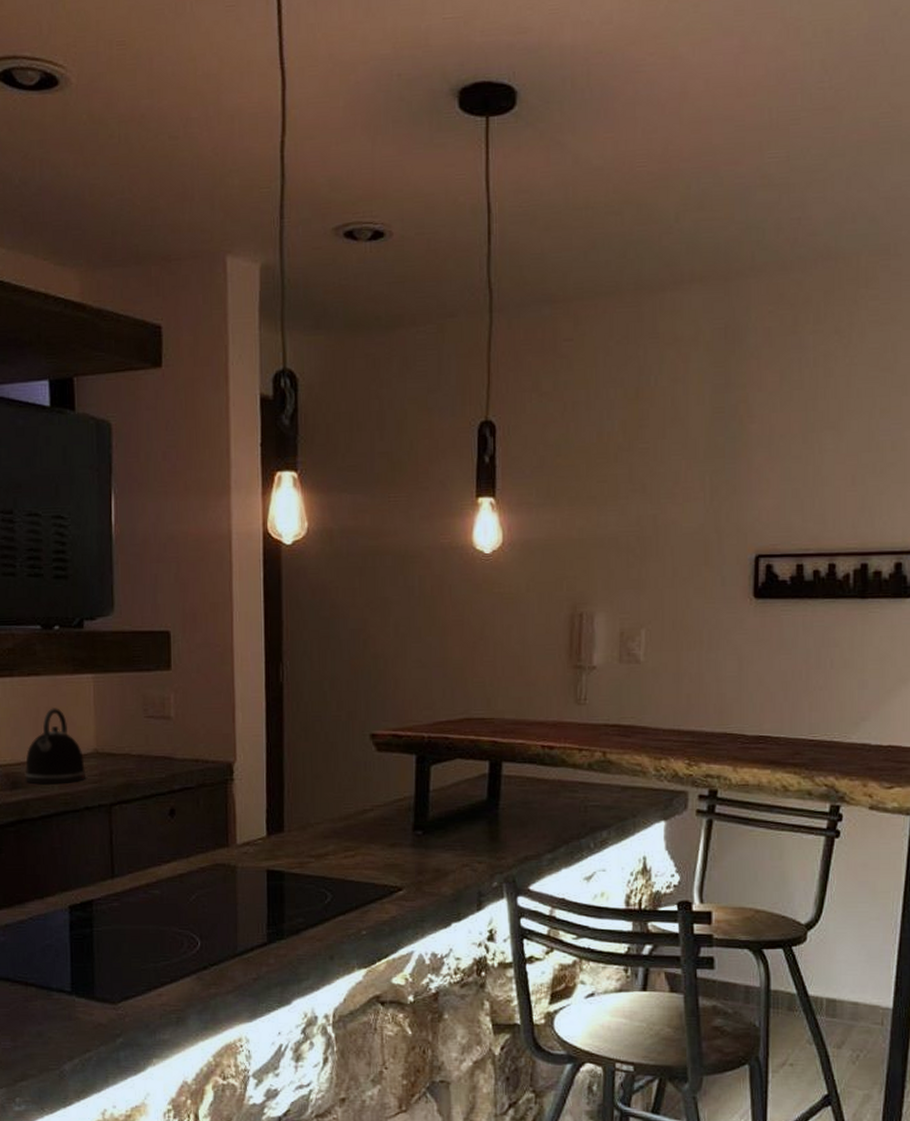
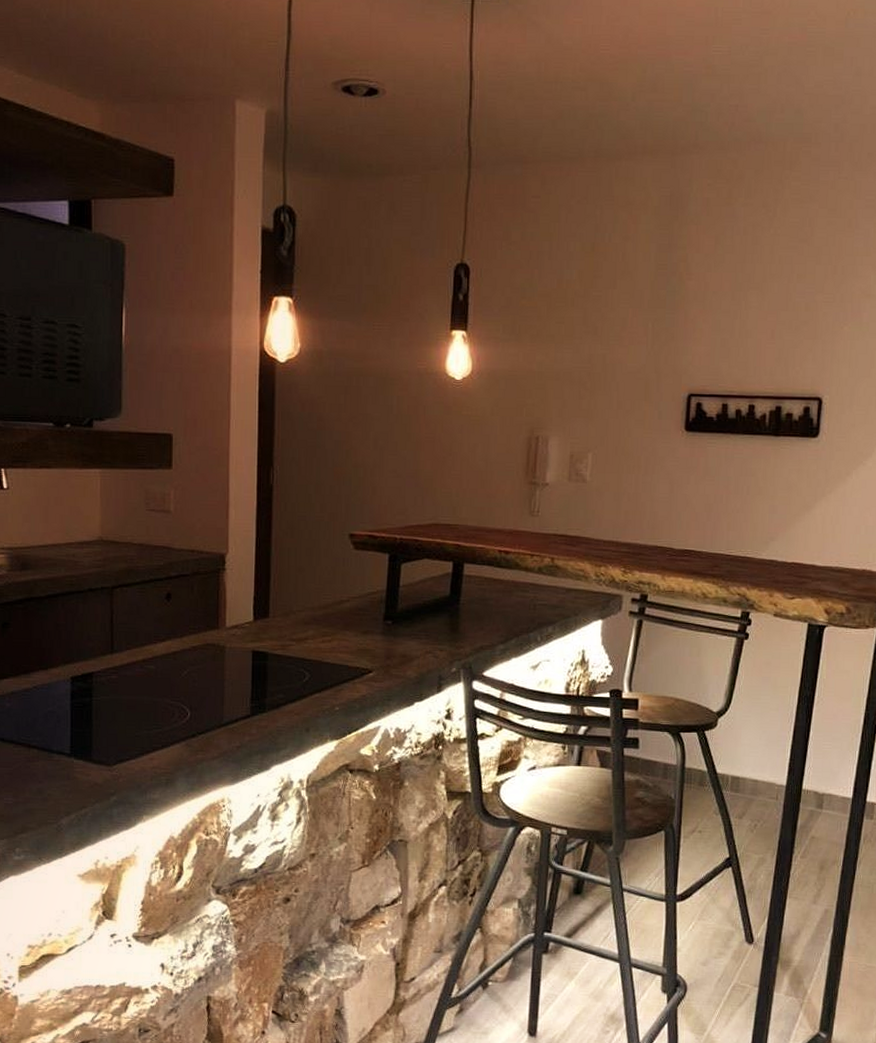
kettle: present [25,708,86,785] -> none [34,498,91,567]

